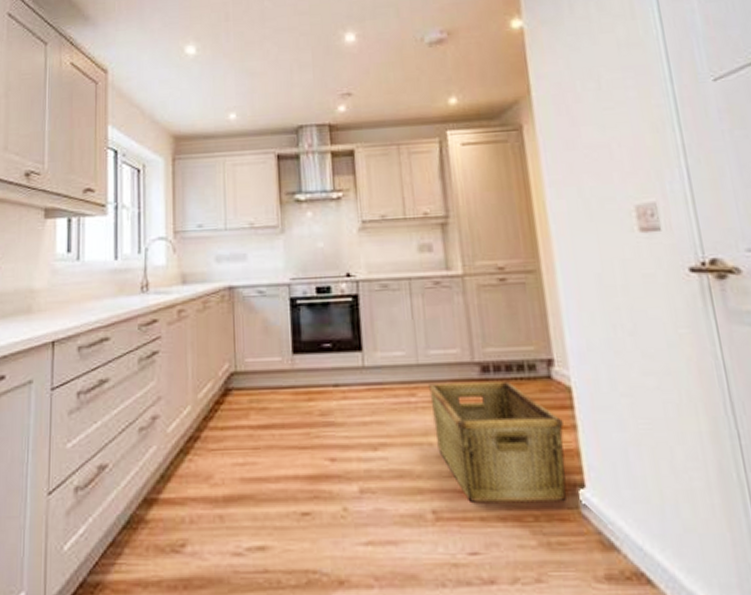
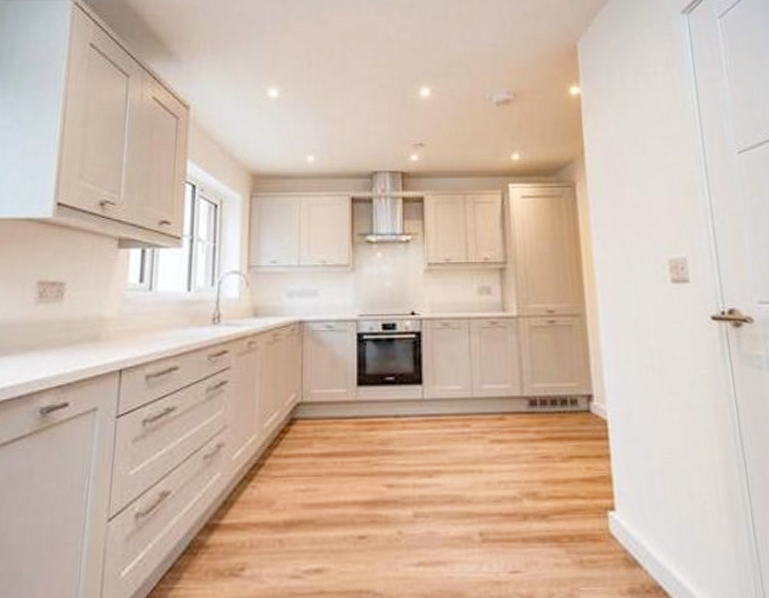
hamper: present [427,381,566,502] -> none [480,414,599,525]

